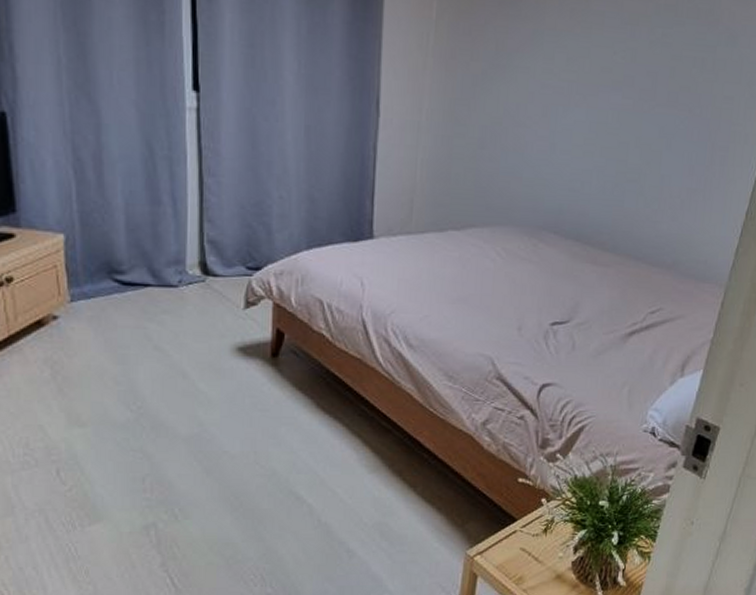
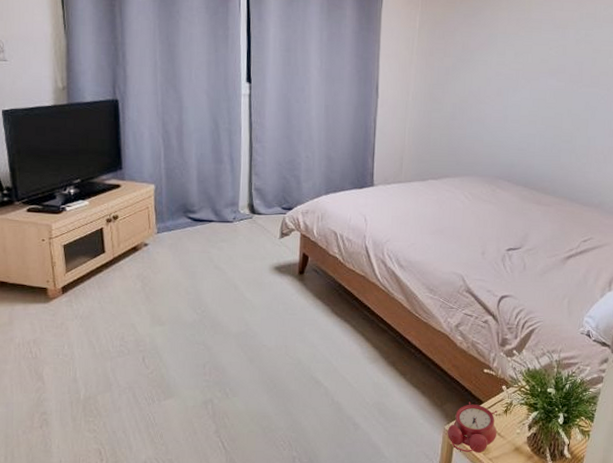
alarm clock: none [469,519,535,583] -> present [447,402,498,453]

